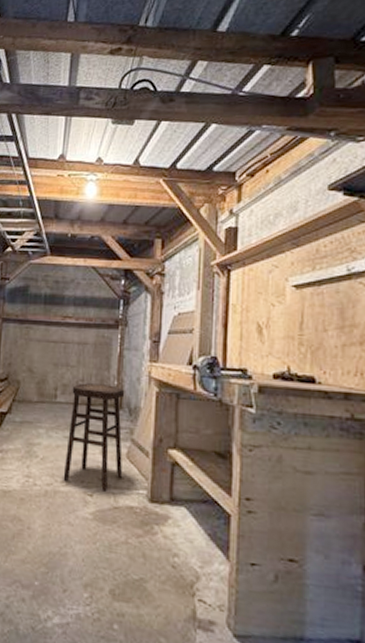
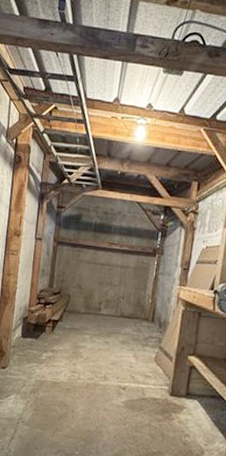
stool: present [63,383,125,492] -> none [102,299,157,386]

